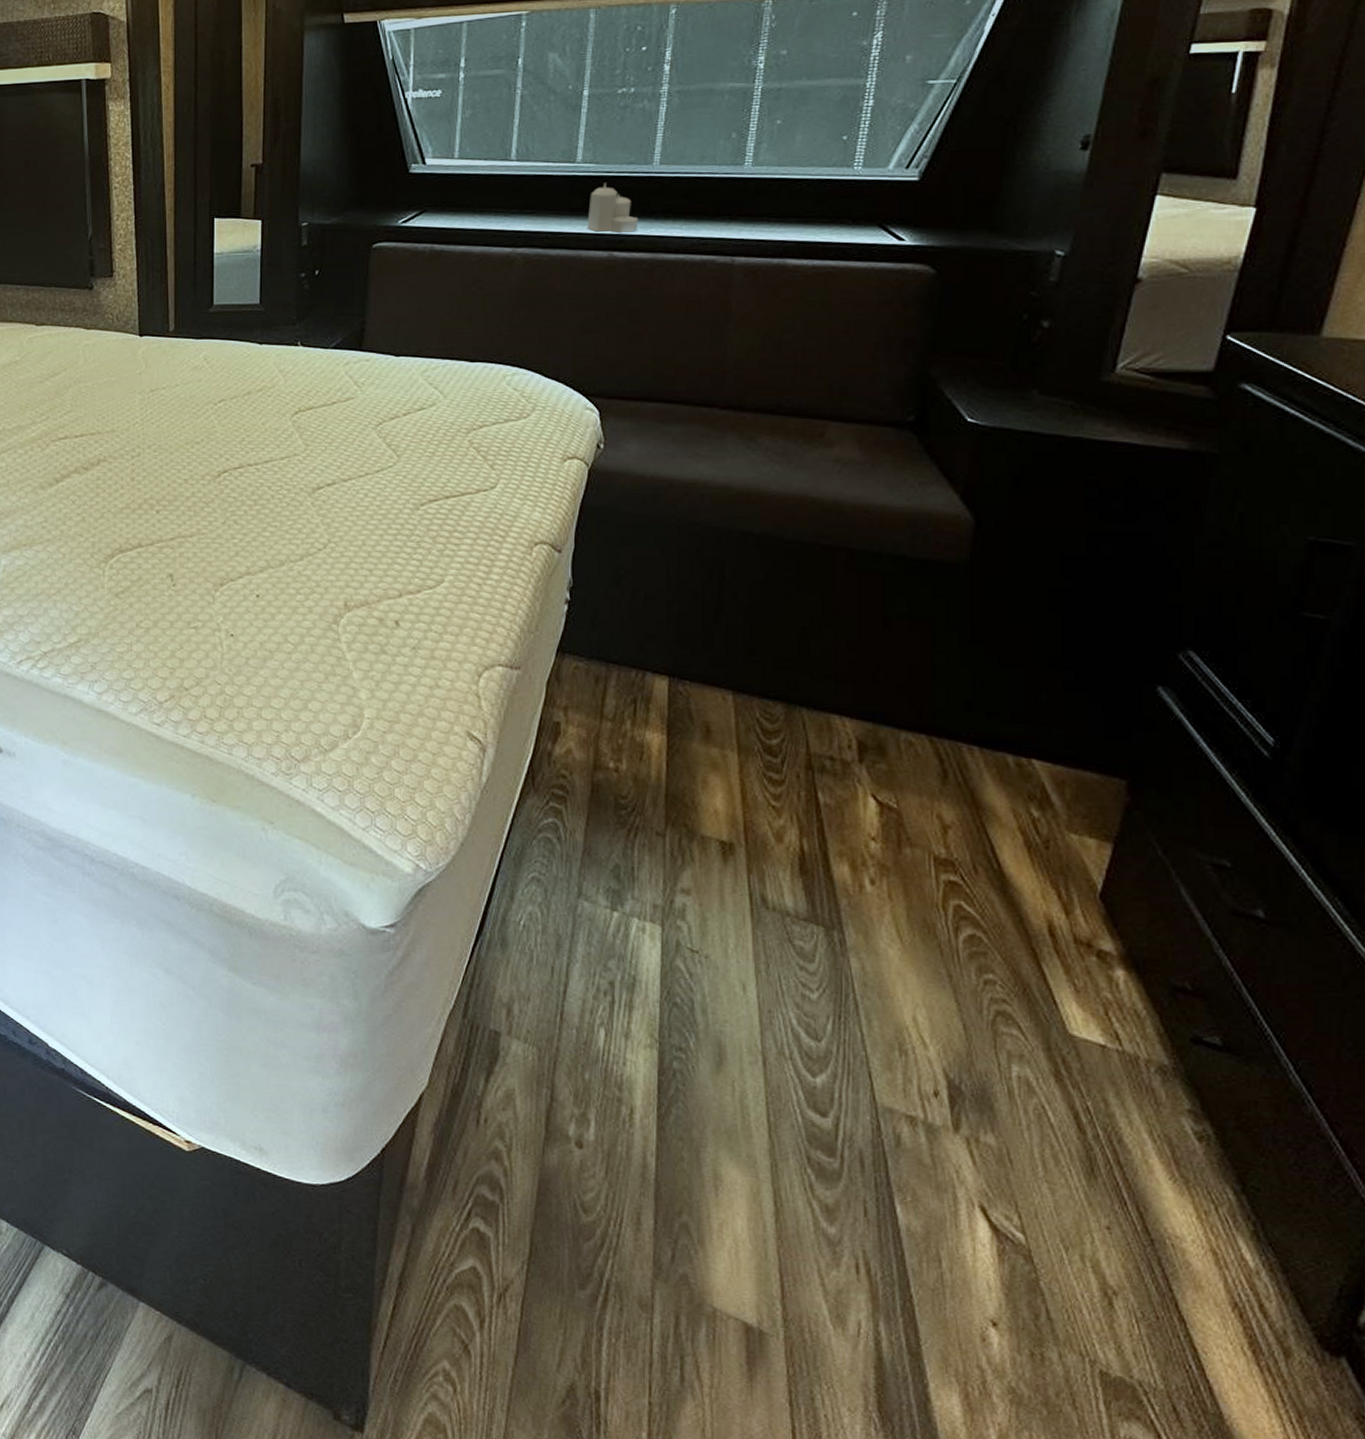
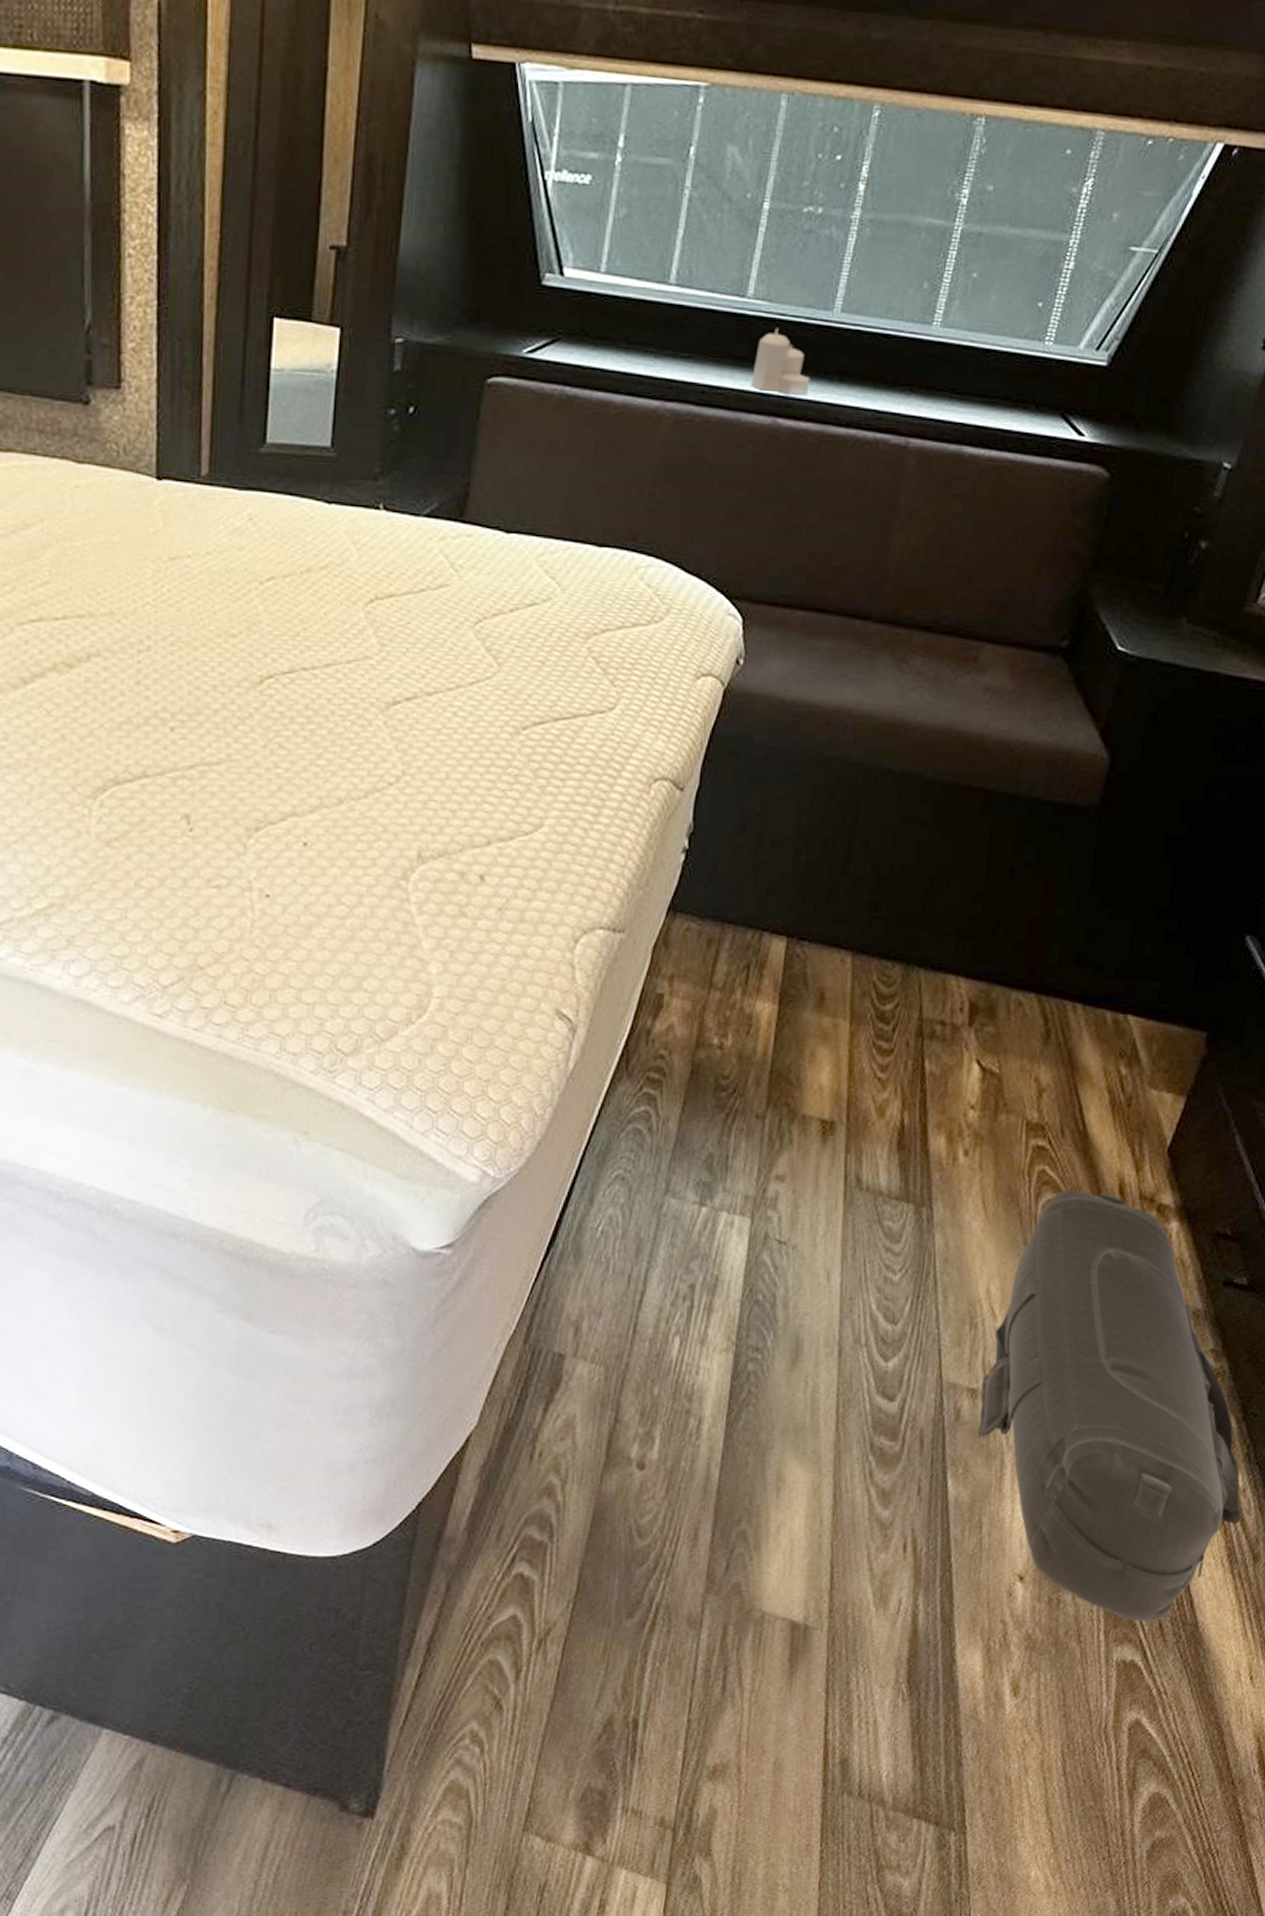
duffel bag: none [921,927,1260,1402] -> present [978,1191,1242,1622]

